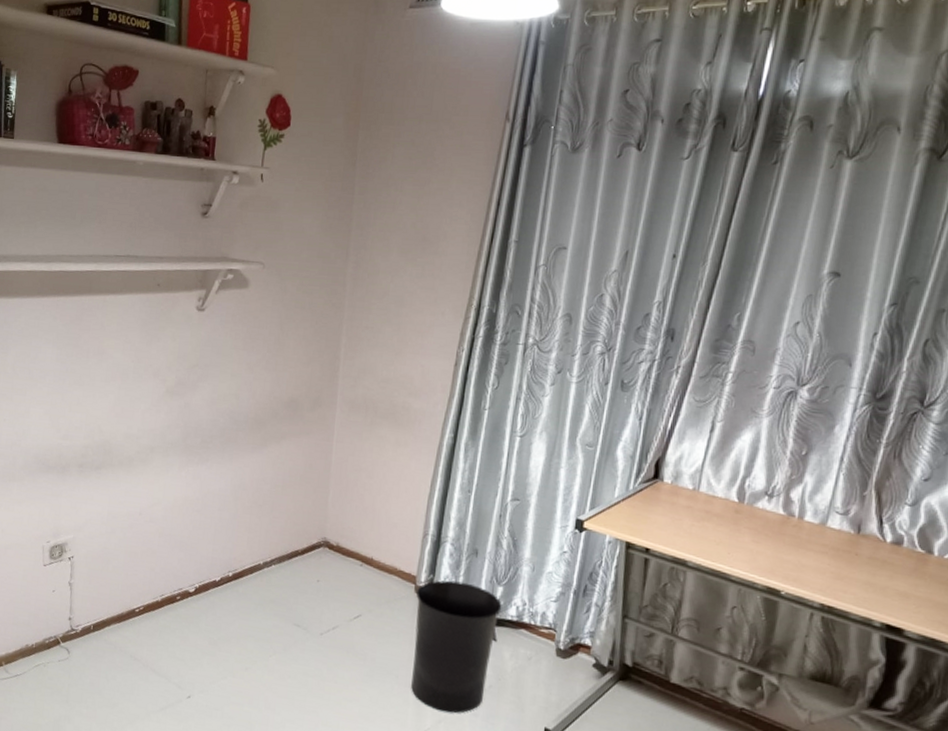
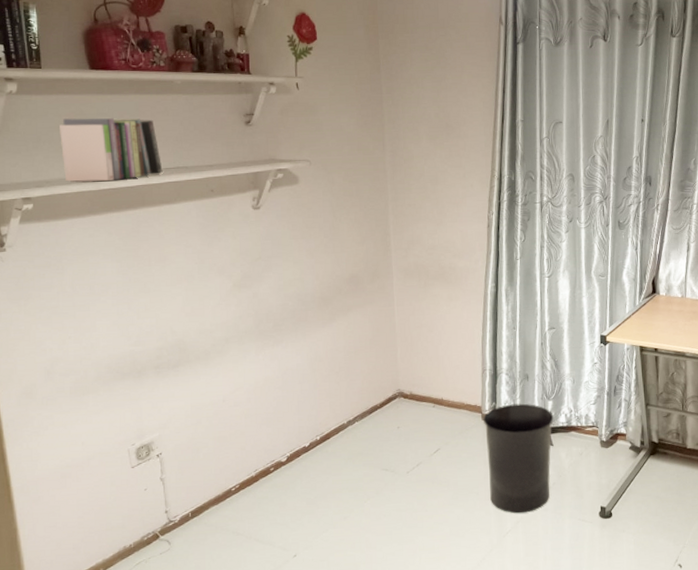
books: none [21,193,113,263] -> present [60,118,163,182]

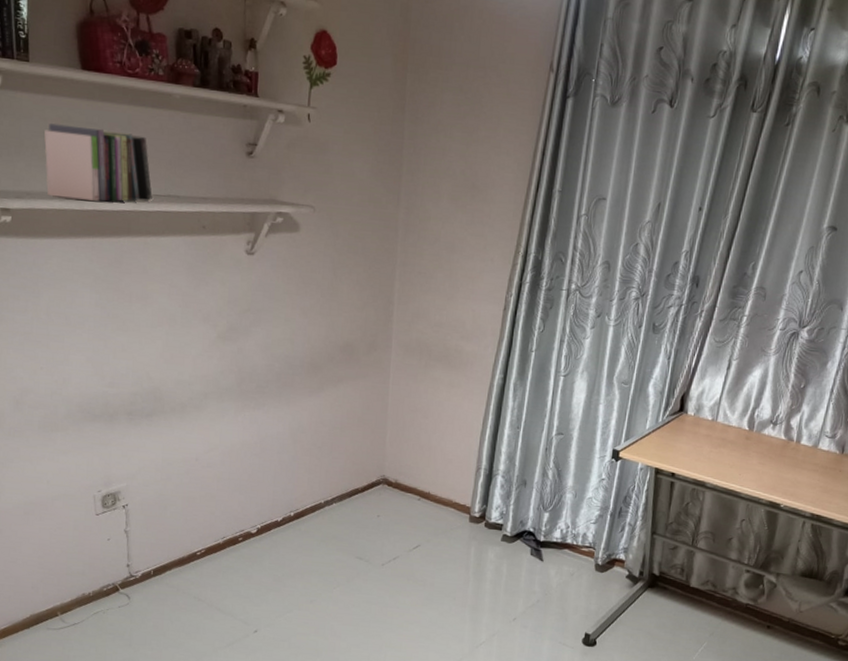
waste bin: present [483,403,554,513] -> none [467,509,548,626]

